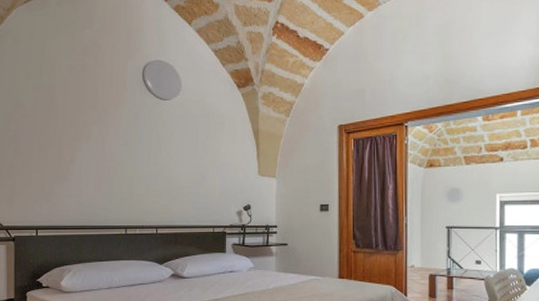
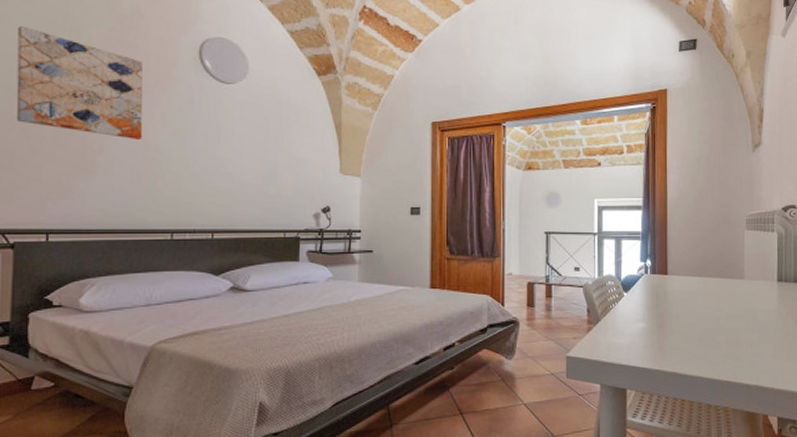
wall art: none [11,63,102,151] -> present [16,26,143,139]

